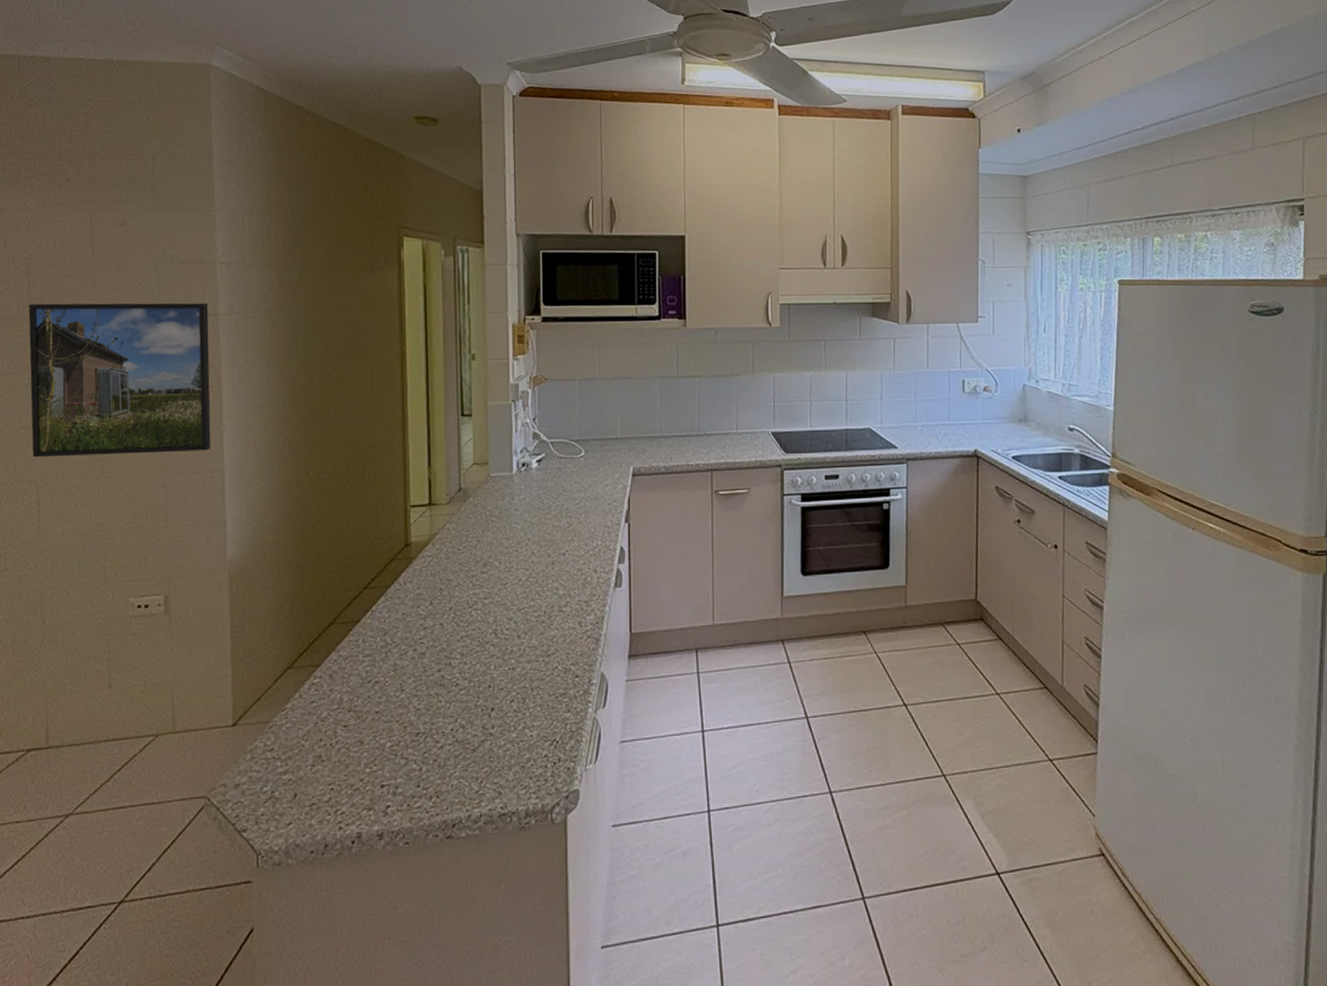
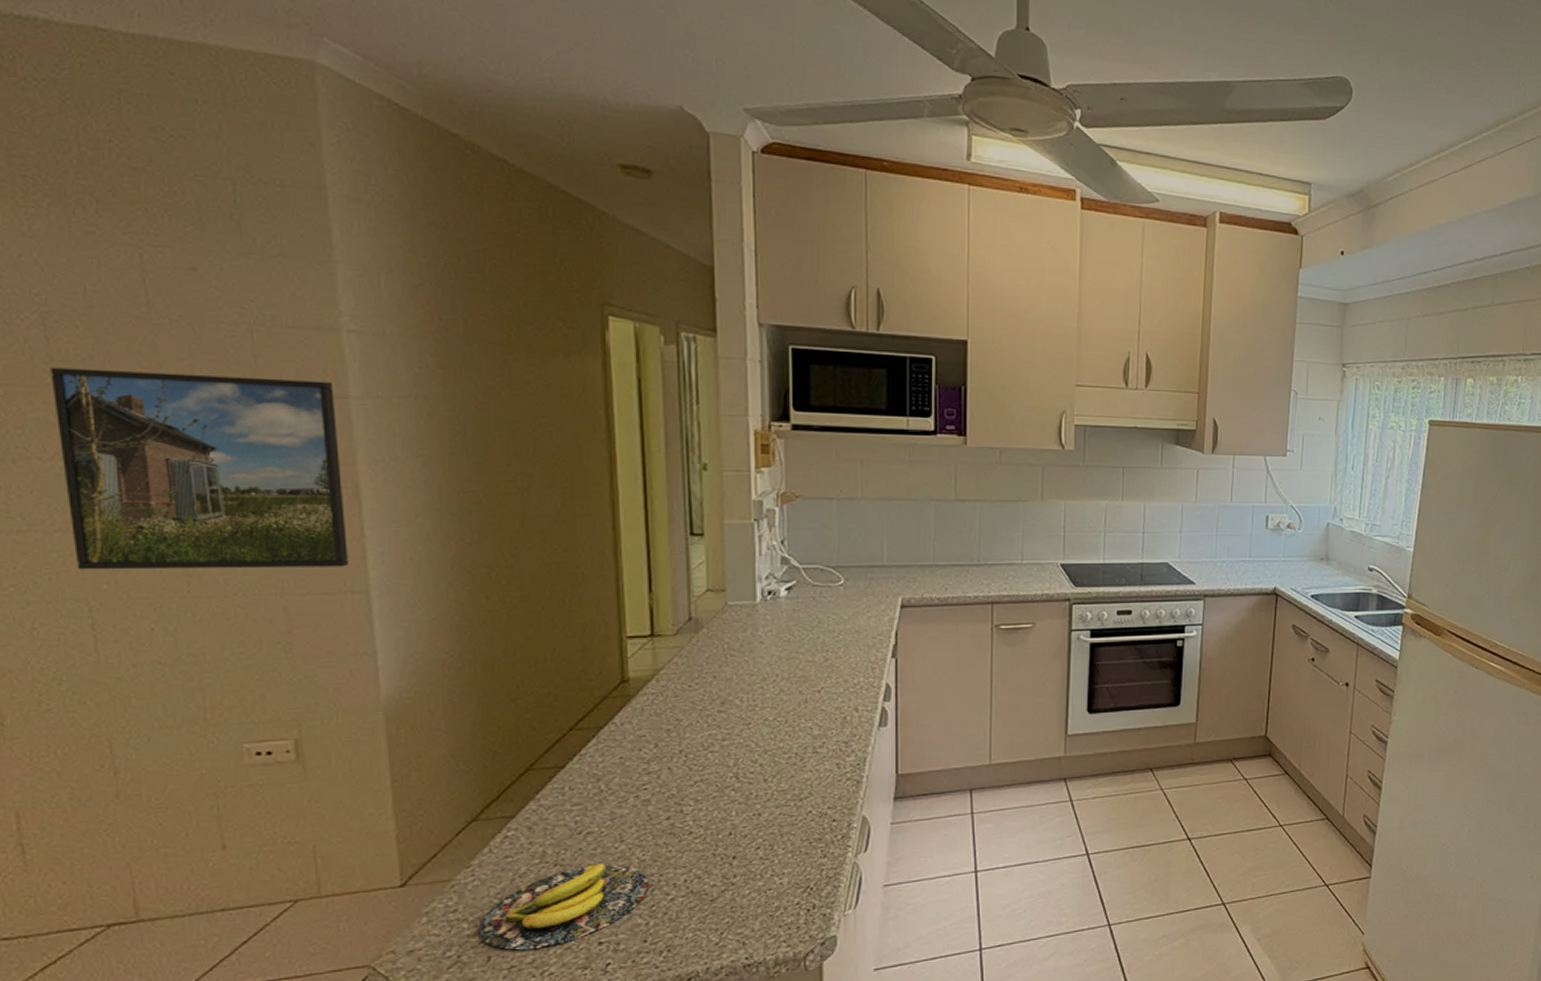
banana: none [289,710,422,789] -> present [480,862,649,950]

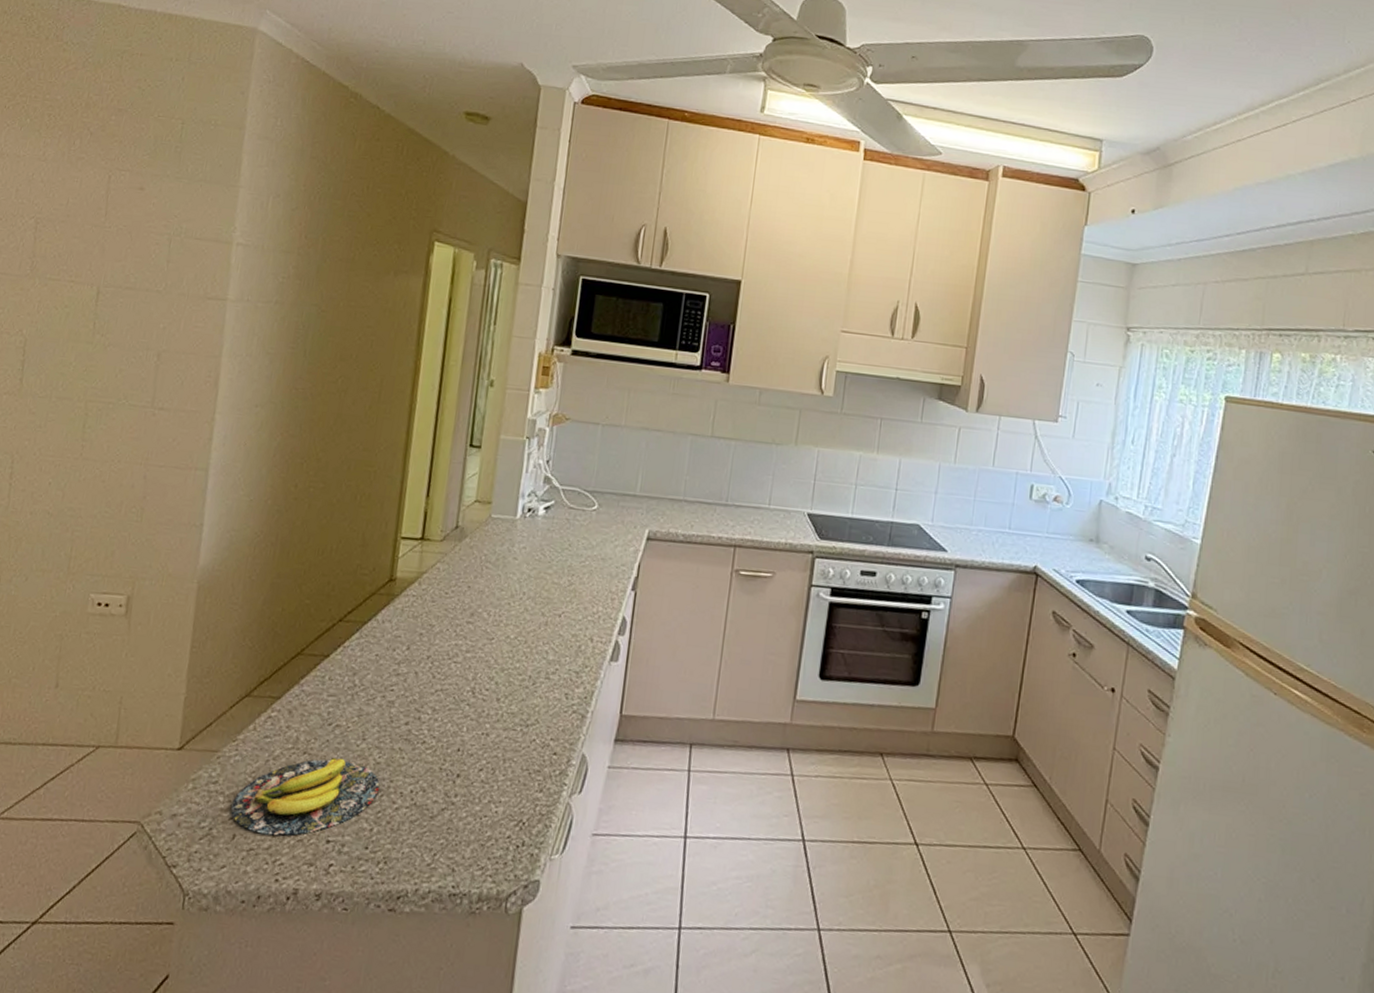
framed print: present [50,367,348,570] -> none [12,262,218,446]

